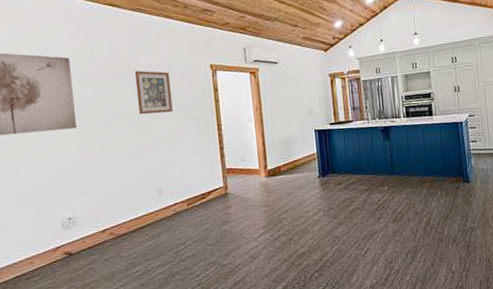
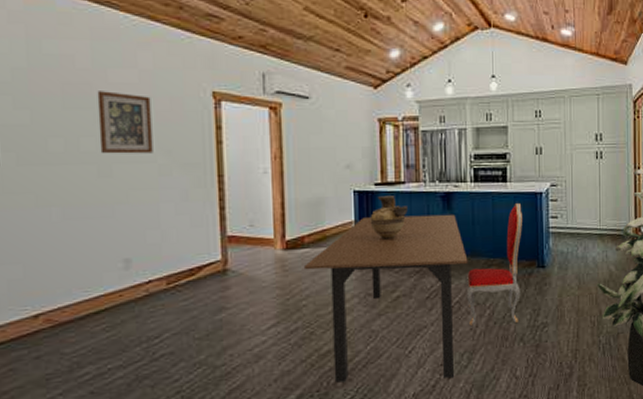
dining table: none [281,144,406,277] -> present [303,214,468,383]
ceramic jug: none [328,132,356,167] -> present [370,196,408,241]
dining chair: none [405,132,451,231] -> present [466,203,522,326]

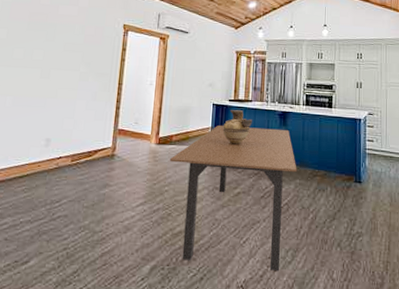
wall art: present [97,91,153,154] -> none [45,19,83,64]
dining chair: present [466,203,522,326] -> none [294,126,344,229]

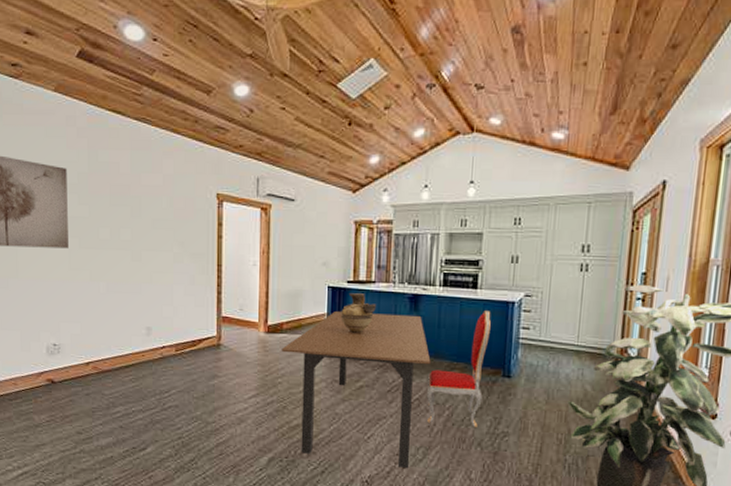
dining chair: none [294,126,344,229] -> present [426,311,491,427]

